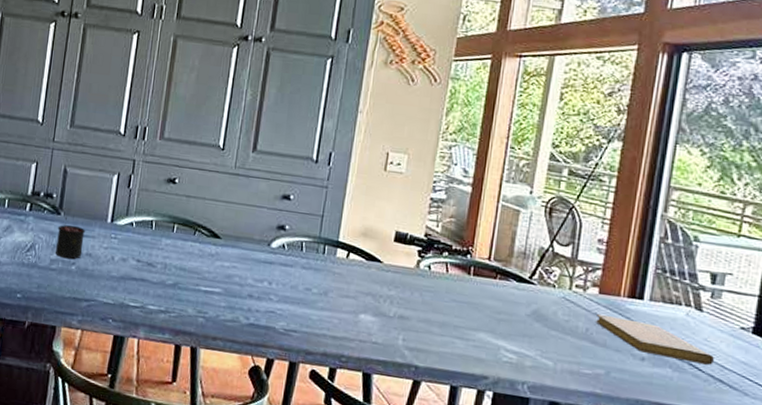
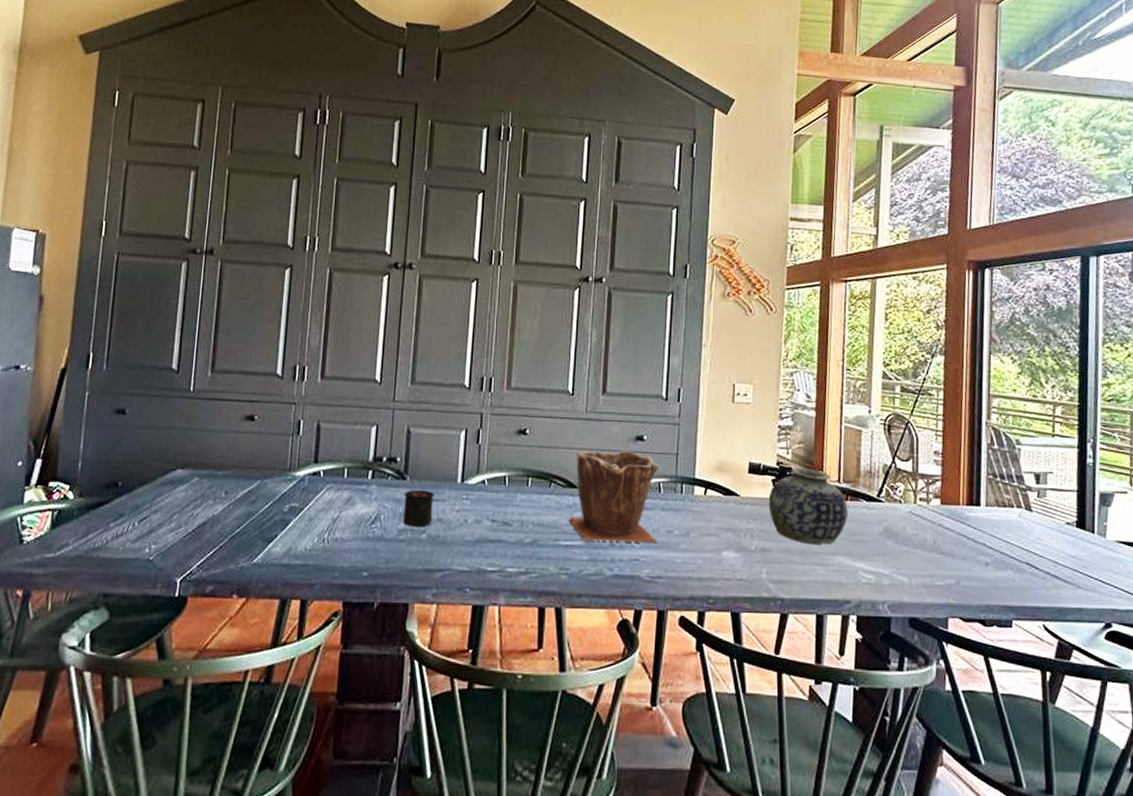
plant pot: none [210,204,304,299] -> present [568,450,659,543]
vase: none [411,240,497,320] -> present [768,467,848,546]
notebook: present [596,313,714,365] -> none [942,524,1048,563]

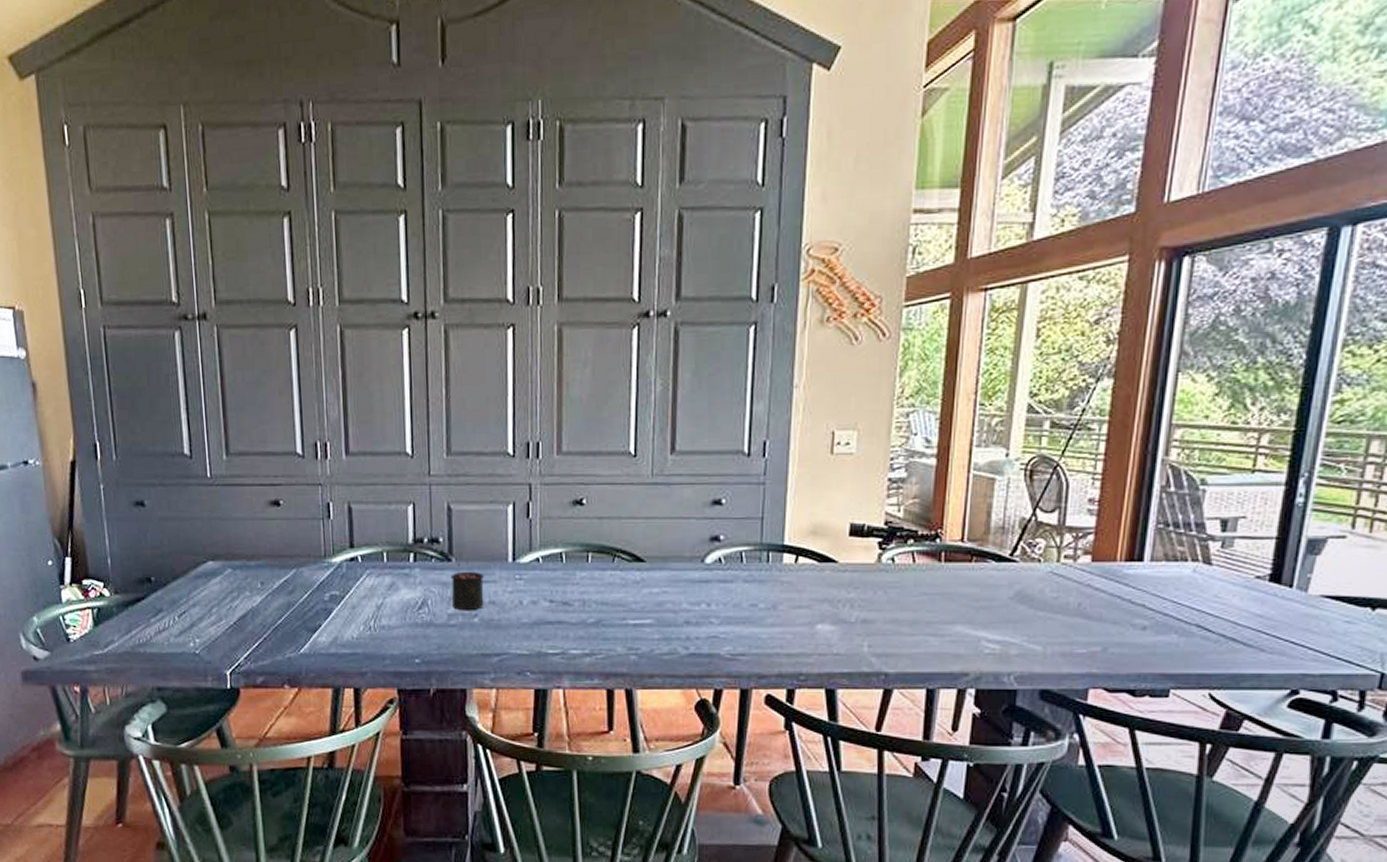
plant pot: present [568,450,659,543] -> none [636,517,741,619]
vase: present [768,467,848,546] -> none [872,526,972,614]

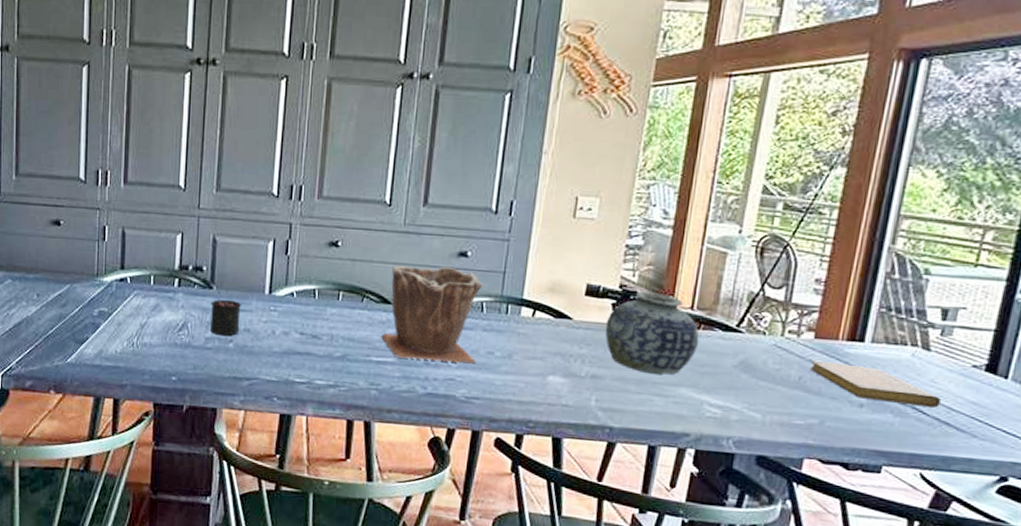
plant pot: none [636,517,741,619] -> present [381,266,484,364]
vase: none [872,526,972,614] -> present [605,291,700,376]
notebook: none [1090,584,1225,624] -> present [811,360,941,408]

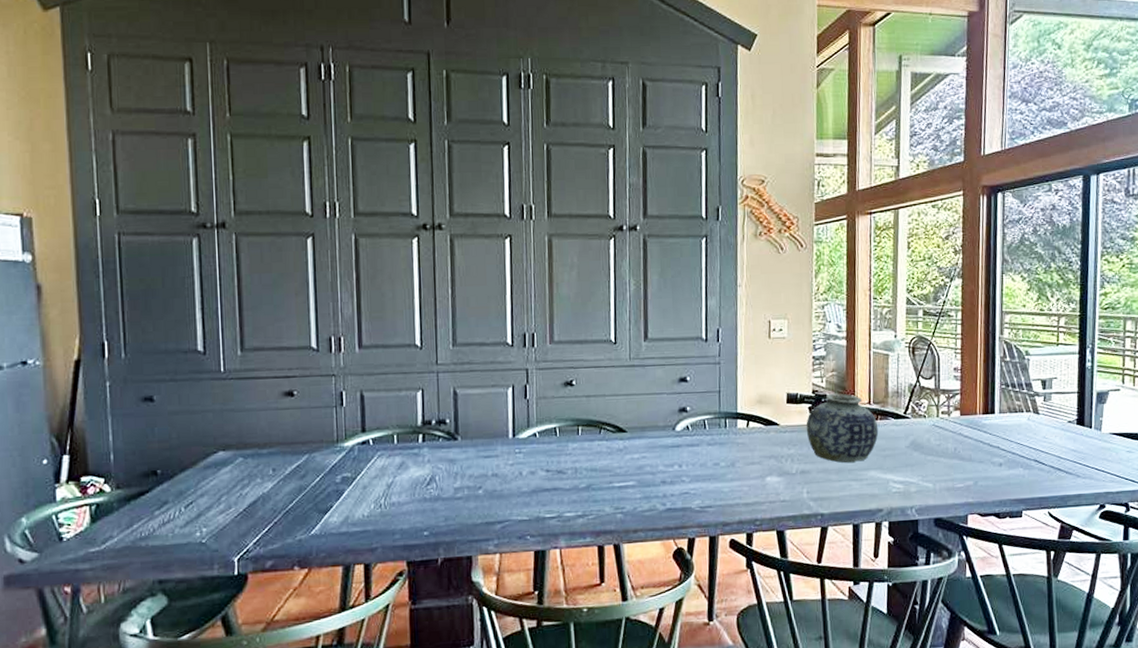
candle: present [210,290,242,336] -> none [456,441,488,484]
plant pot: present [381,266,484,364] -> none [620,392,705,480]
notebook: present [811,360,941,408] -> none [961,433,1052,459]

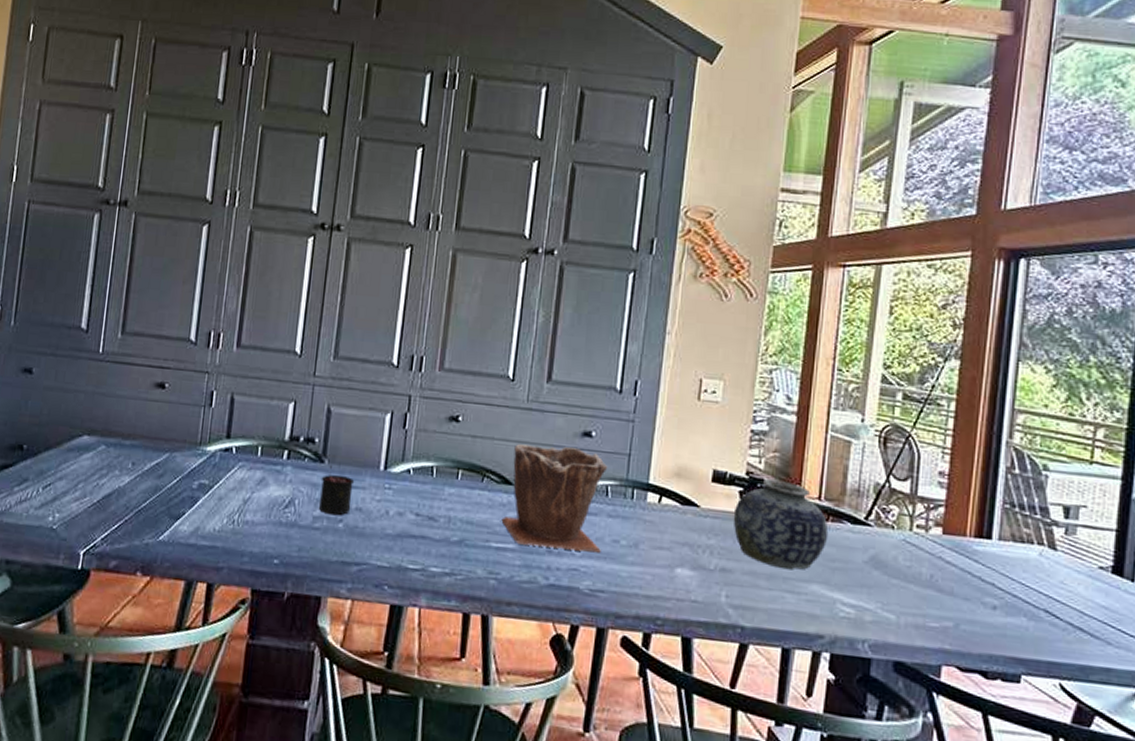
candle: none [456,441,488,484] -> present [319,465,355,516]
plant pot: none [620,392,705,480] -> present [501,444,608,553]

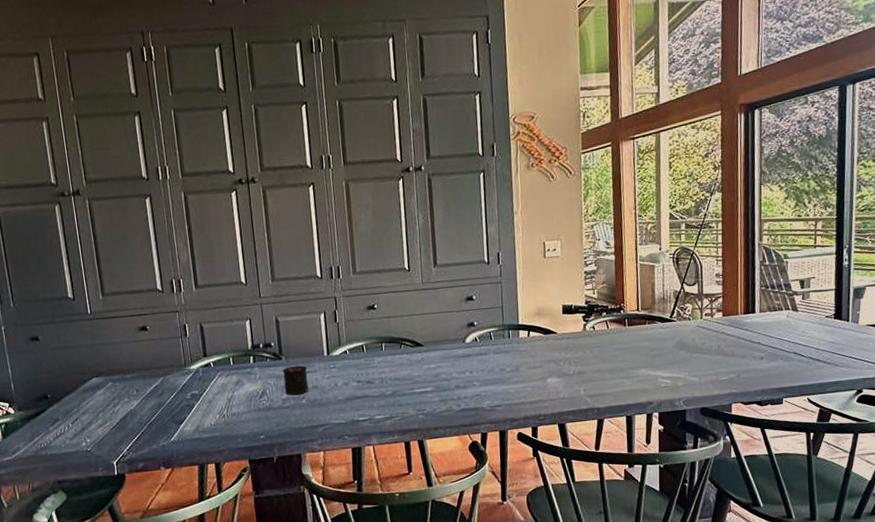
plant pot: present [501,444,608,553] -> none [419,310,493,386]
vase: present [733,478,829,570] -> none [581,303,647,364]

